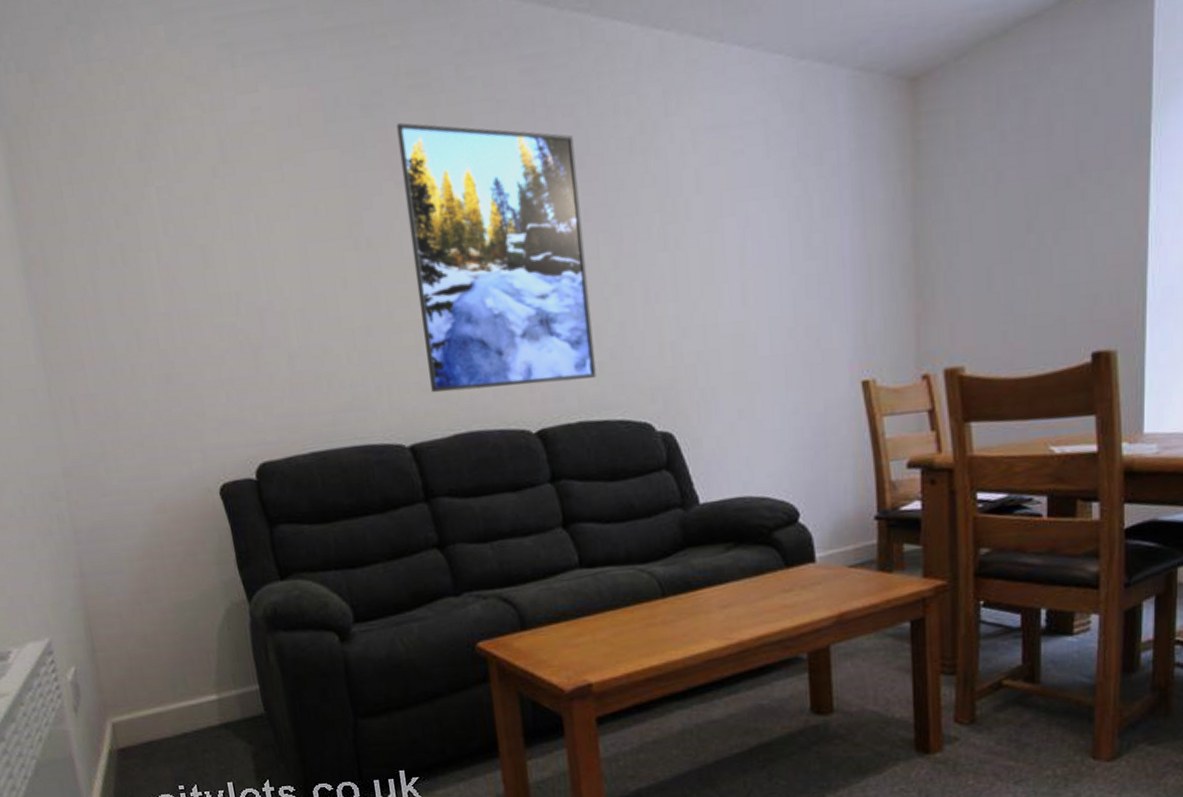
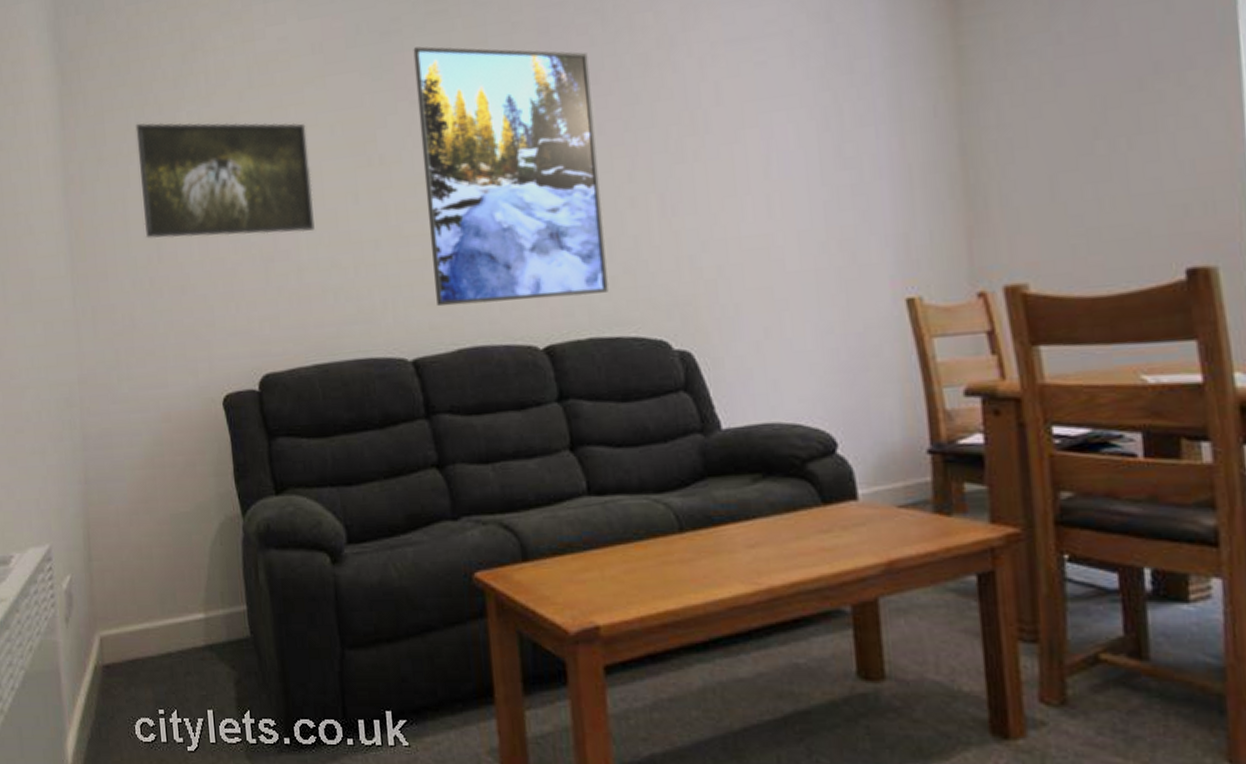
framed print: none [99,198,304,325] -> present [135,122,315,239]

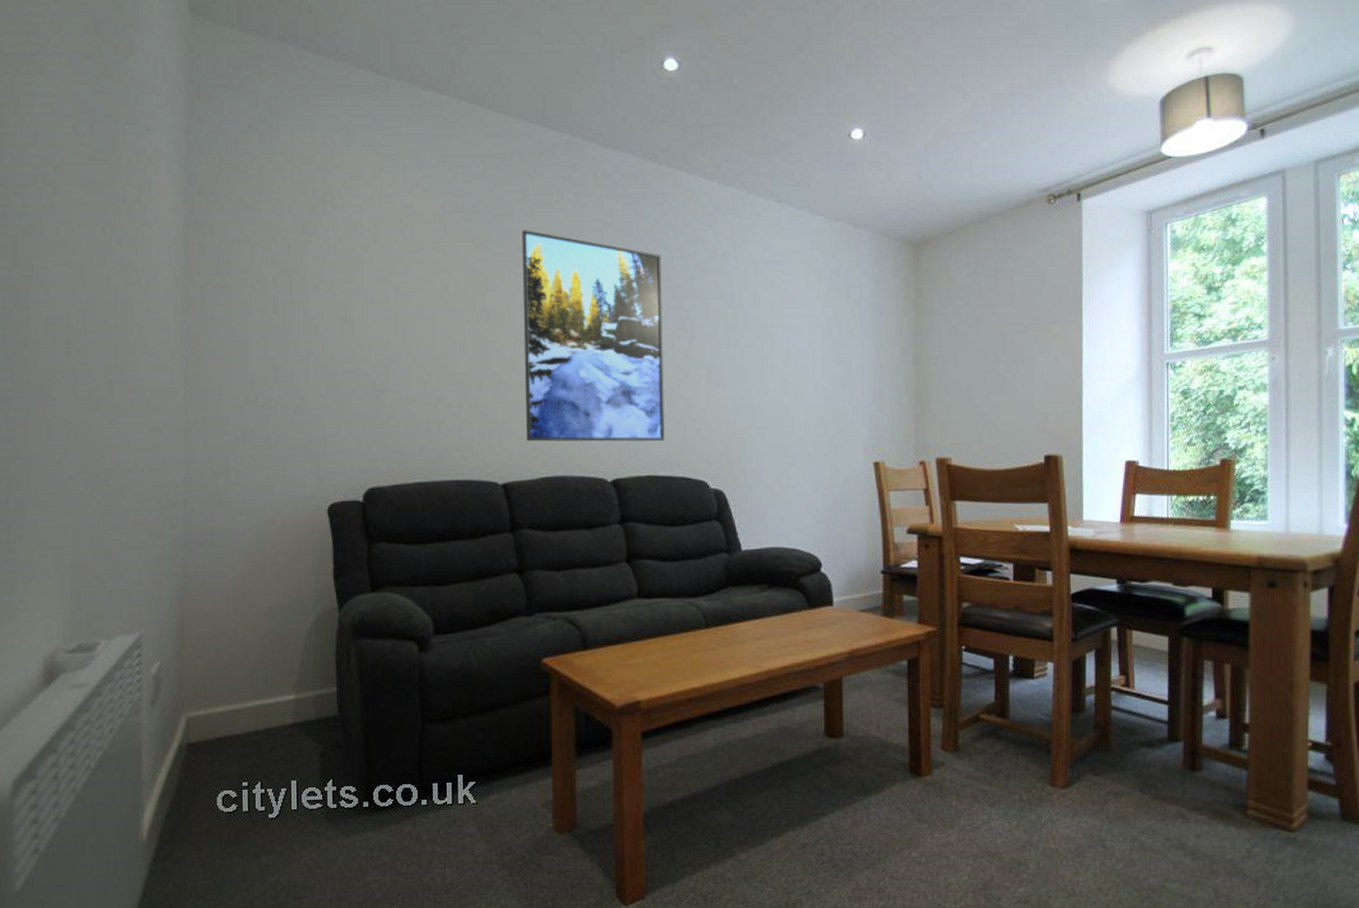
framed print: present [135,122,315,239] -> none [261,258,426,370]

